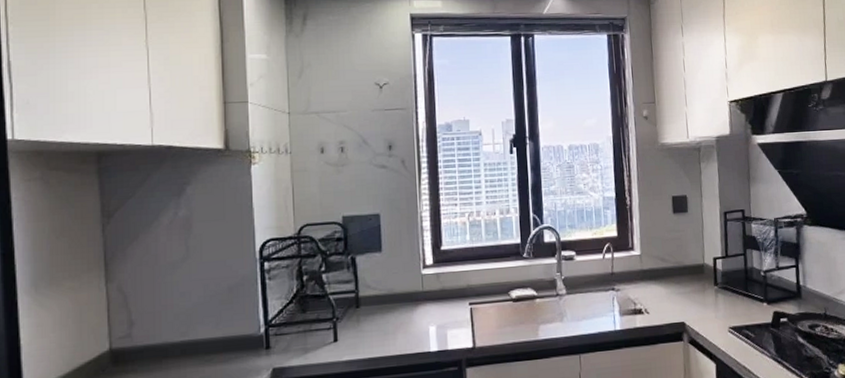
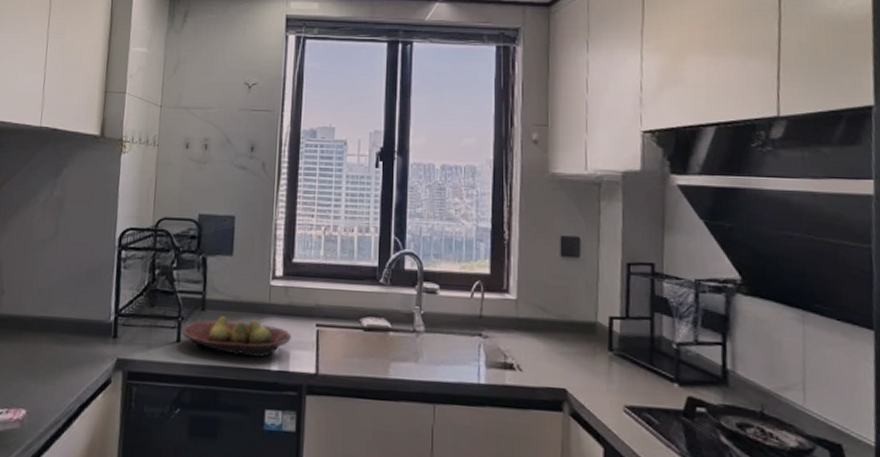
fruit bowl: none [339,308,447,346] -> present [182,315,291,358]

